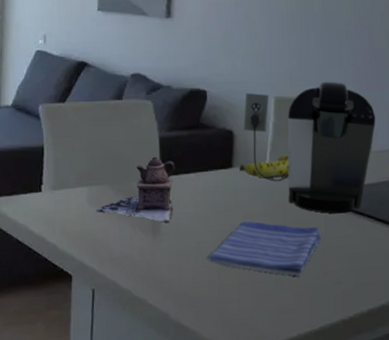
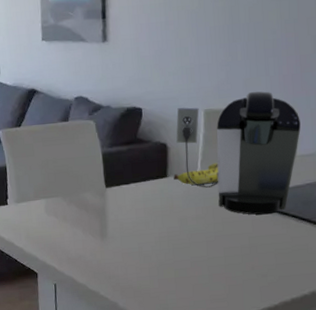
teapot: present [96,156,176,223] -> none [53,170,118,228]
dish towel: present [208,221,322,276] -> none [148,223,249,271]

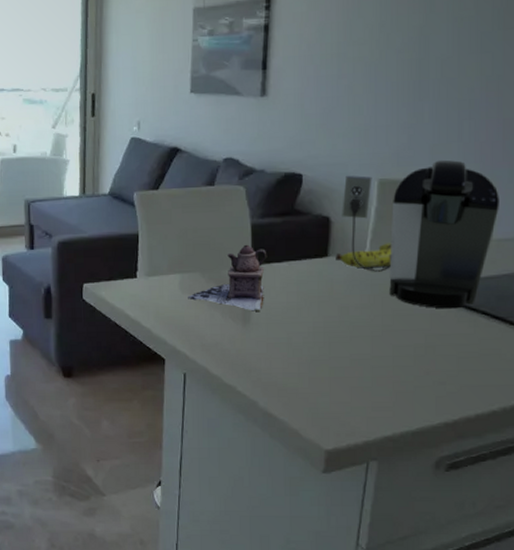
teapot: none [53,170,118,228] -> present [188,244,267,313]

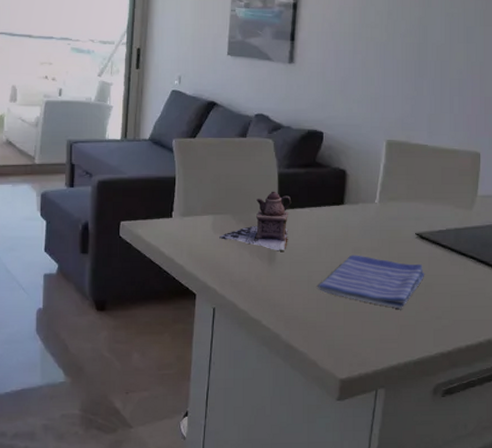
dish towel: none [299,313,426,373] -> present [318,255,425,309]
fruit: present [336,243,392,268] -> none [350,195,397,215]
coffee maker: present [342,159,499,309] -> none [356,127,483,253]

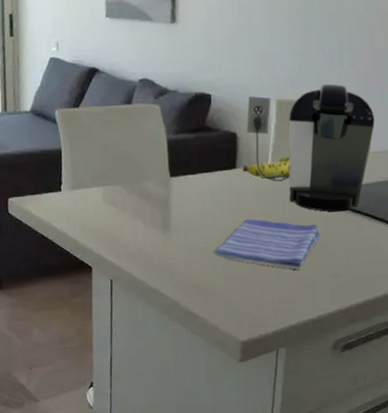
teapot: present [219,191,292,253] -> none [111,158,183,221]
fruit: none [350,195,397,215] -> present [243,156,290,178]
coffee maker: none [356,127,483,253] -> present [246,83,375,212]

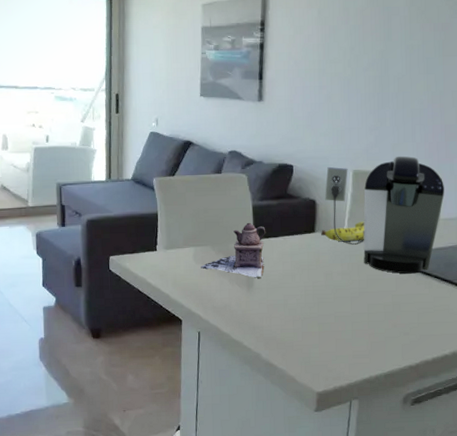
teapot: none [111,158,183,221] -> present [201,222,266,279]
dish towel: present [214,218,321,270] -> none [293,278,393,327]

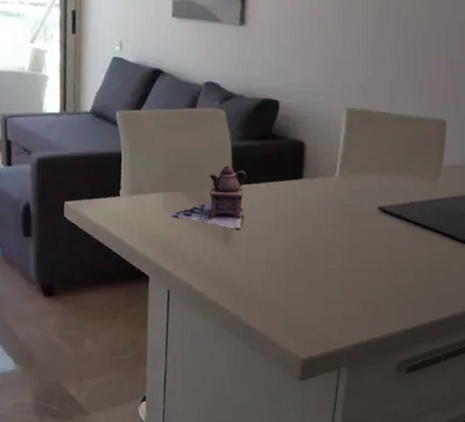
fruit: present [321,221,365,241] -> none [309,167,359,189]
coffee maker: present [325,156,445,274] -> none [314,93,448,228]

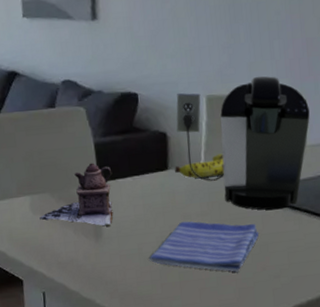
dish towel: none [277,231,388,286] -> present [149,221,259,272]
fruit: none [309,167,359,189] -> present [175,153,225,178]
coffee maker: none [314,93,448,228] -> present [176,76,310,210]

